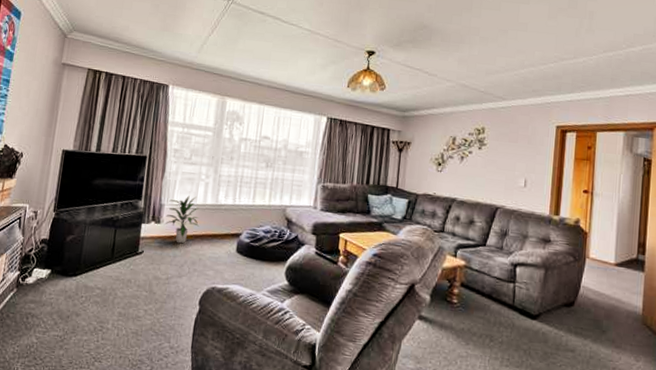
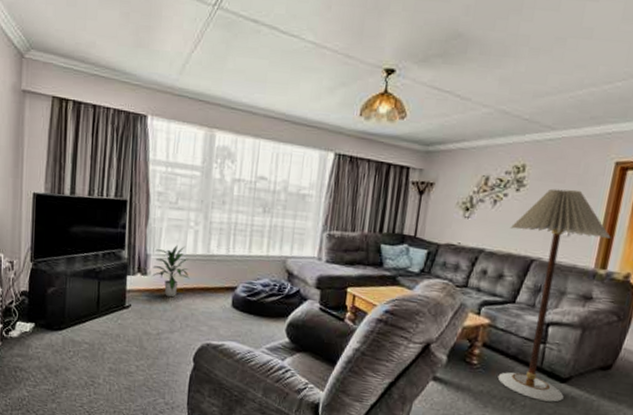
floor lamp: none [476,147,560,338] -> present [497,188,611,402]

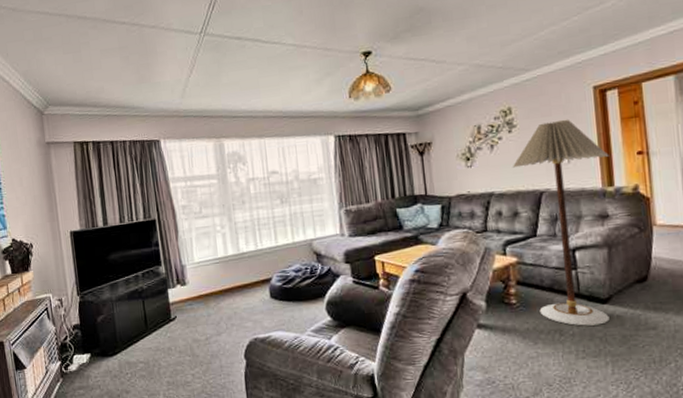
indoor plant: present [152,245,191,297] -> none [189,250,227,302]

